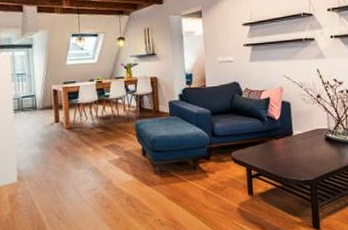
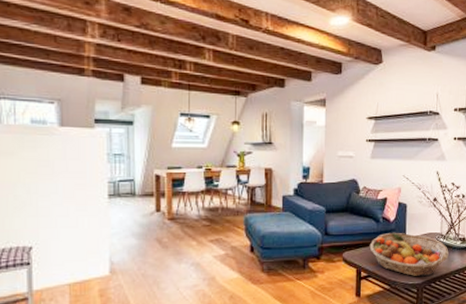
fruit basket: none [257,130,340,173] -> present [369,232,449,277]

